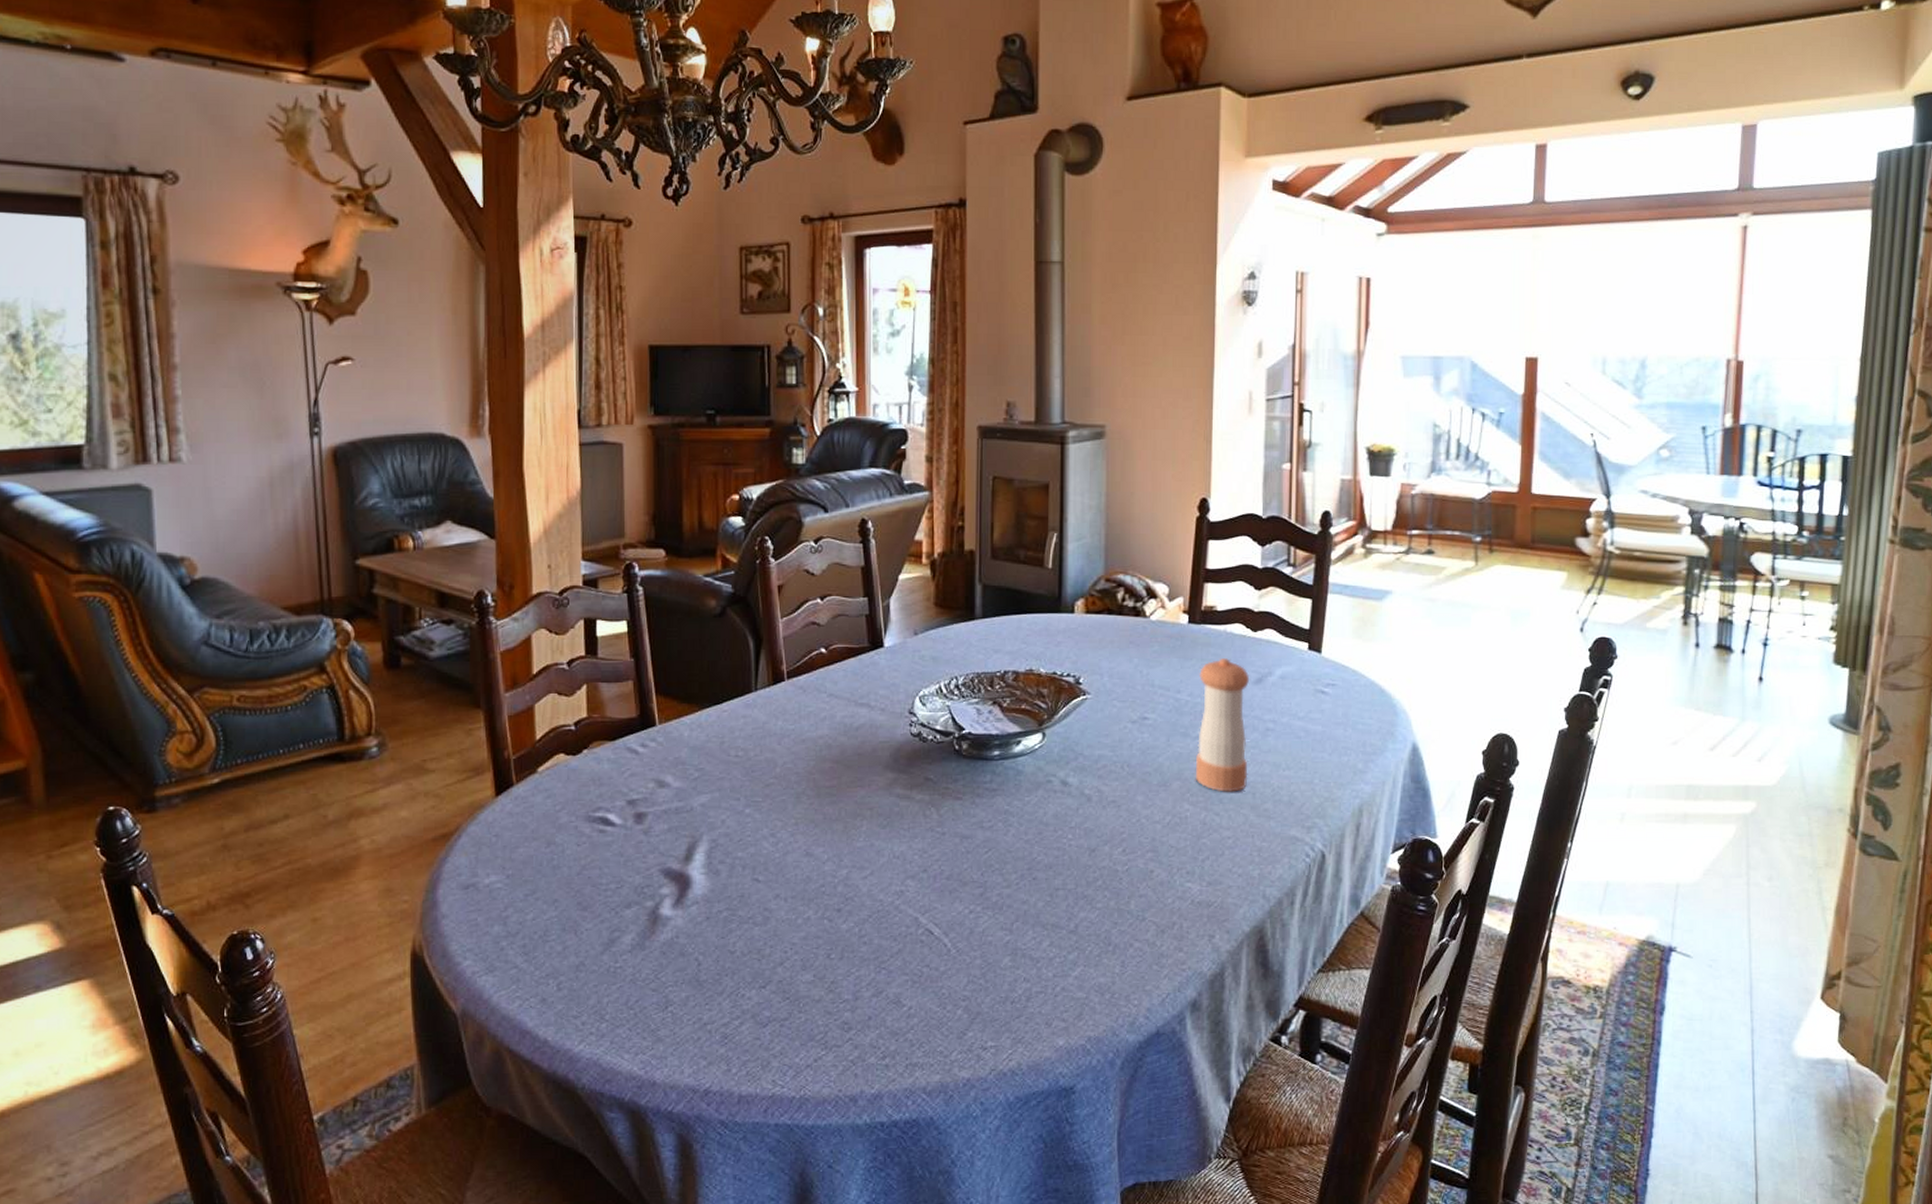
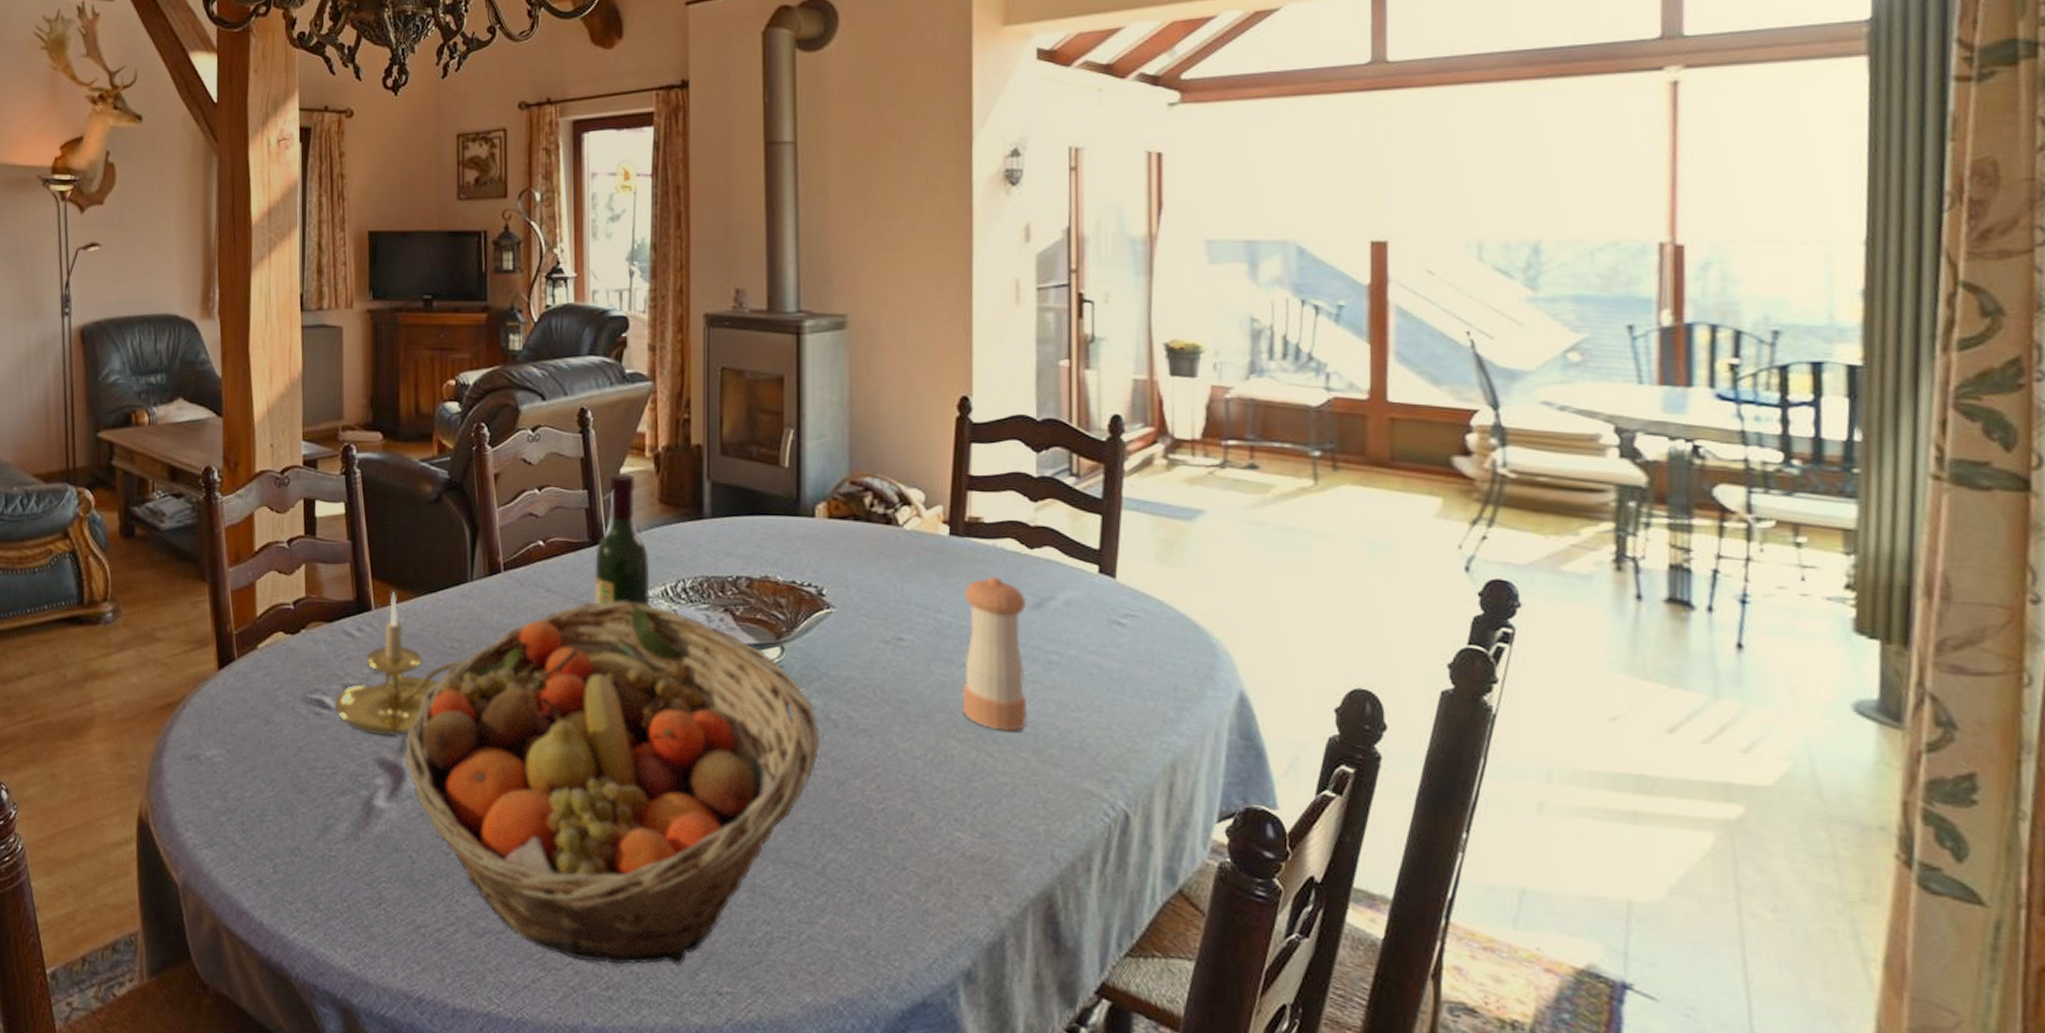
candle holder: none [619,706,747,847] -> present [334,592,463,736]
fruit basket: none [688,699,1075,1035] -> present [403,600,820,965]
wine bottle: none [873,579,926,705] -> present [593,472,650,605]

